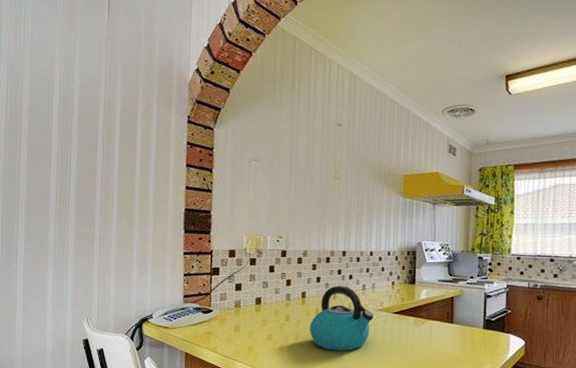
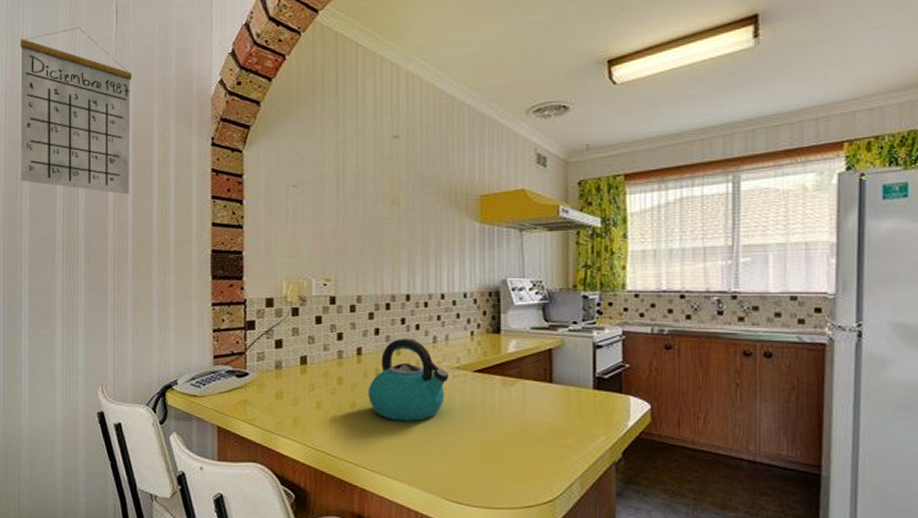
calendar: none [20,15,121,159] -> present [20,27,132,195]

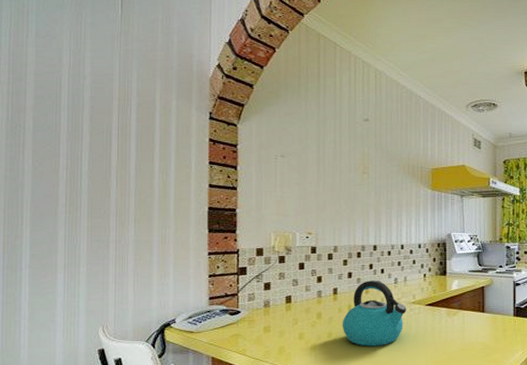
calendar: present [20,27,132,195] -> none [24,8,136,158]

